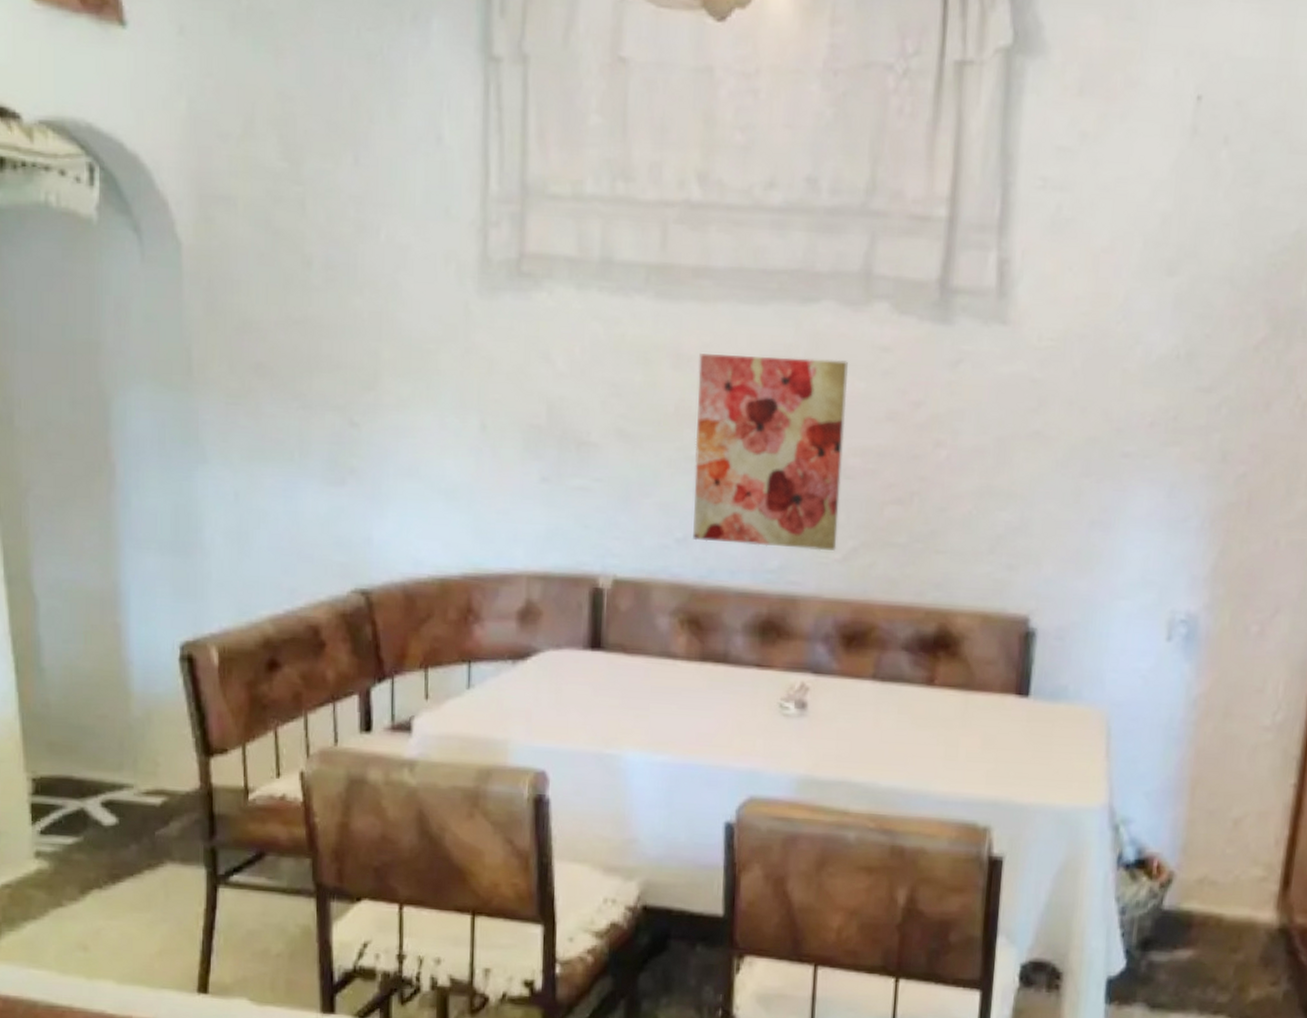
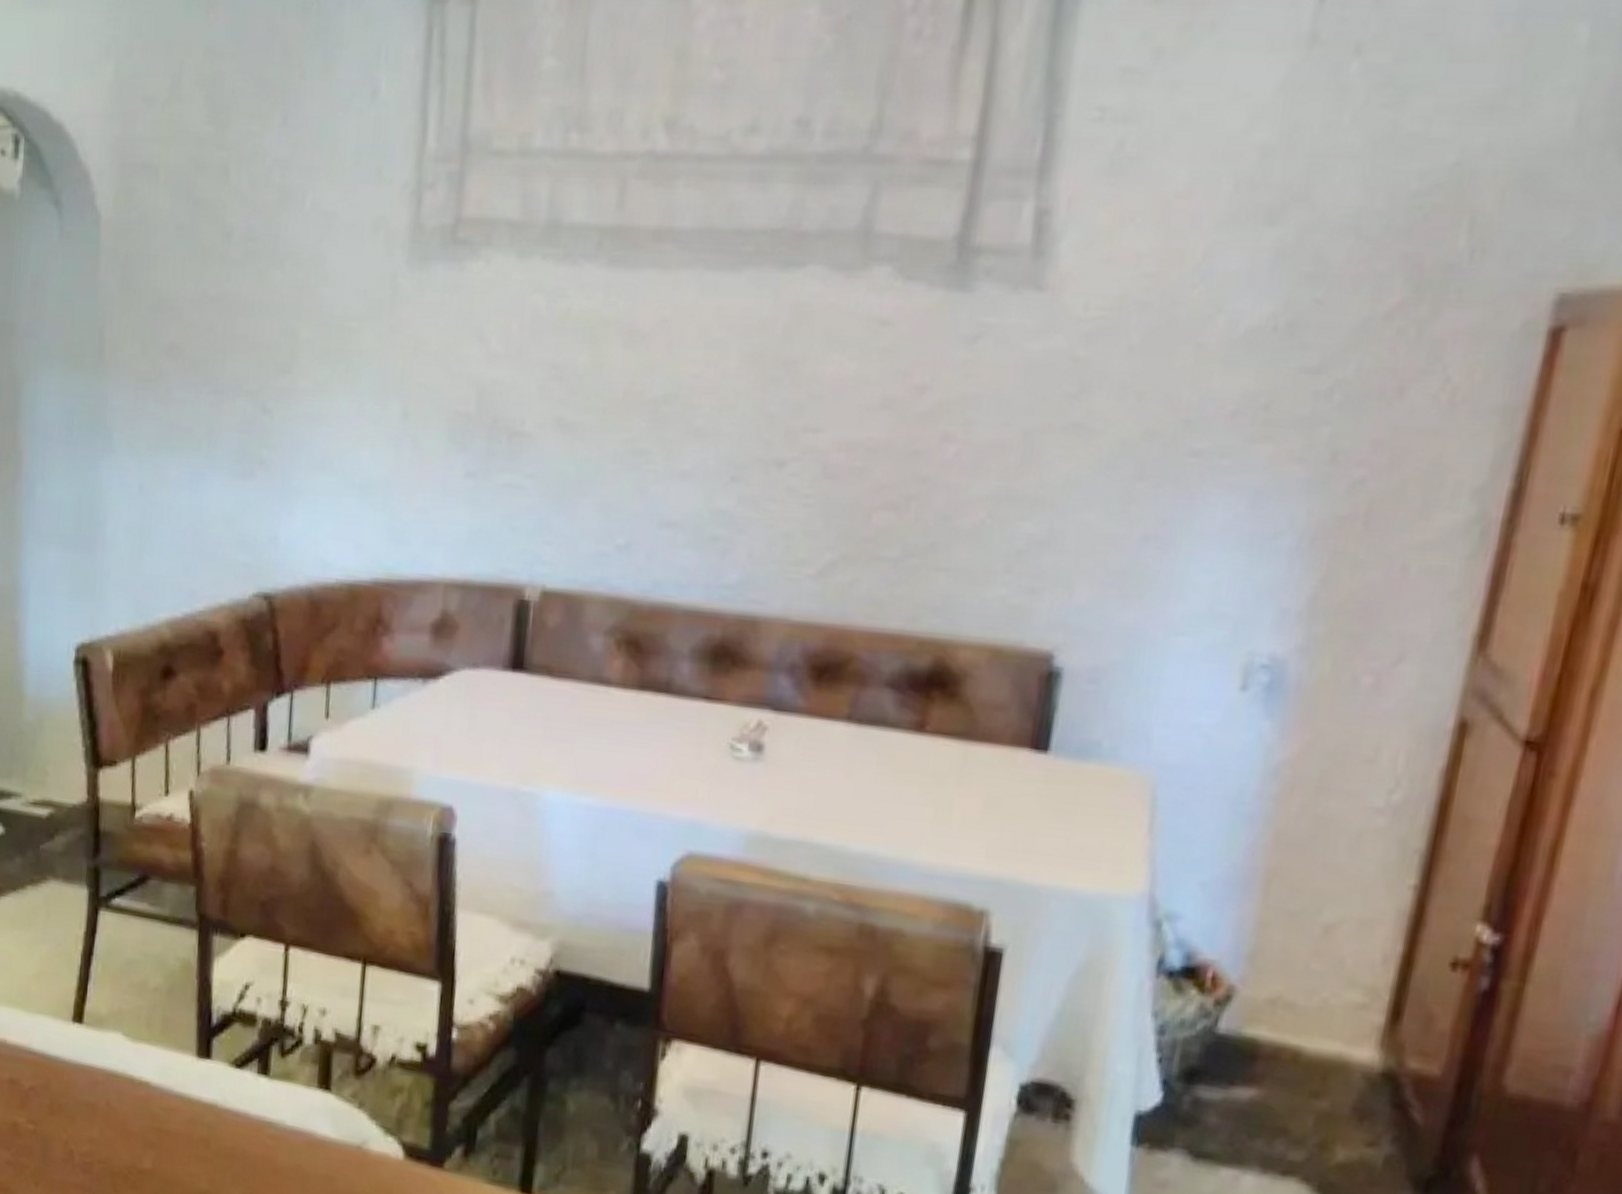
wall art: present [693,354,848,551] -> none [637,330,836,564]

